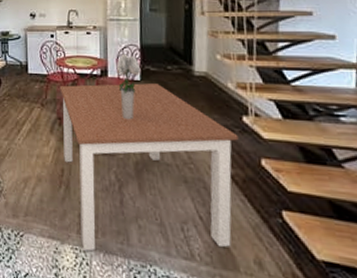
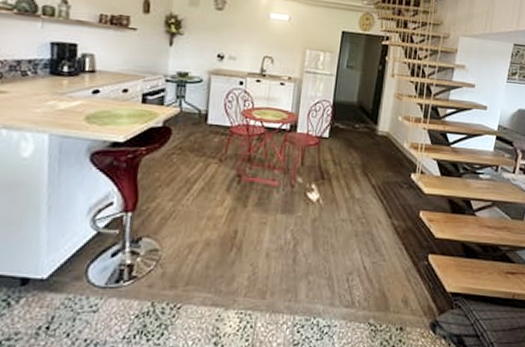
dining table: present [59,83,239,251] -> none [238,139,406,314]
bouquet: present [116,54,141,120] -> none [306,109,331,177]

